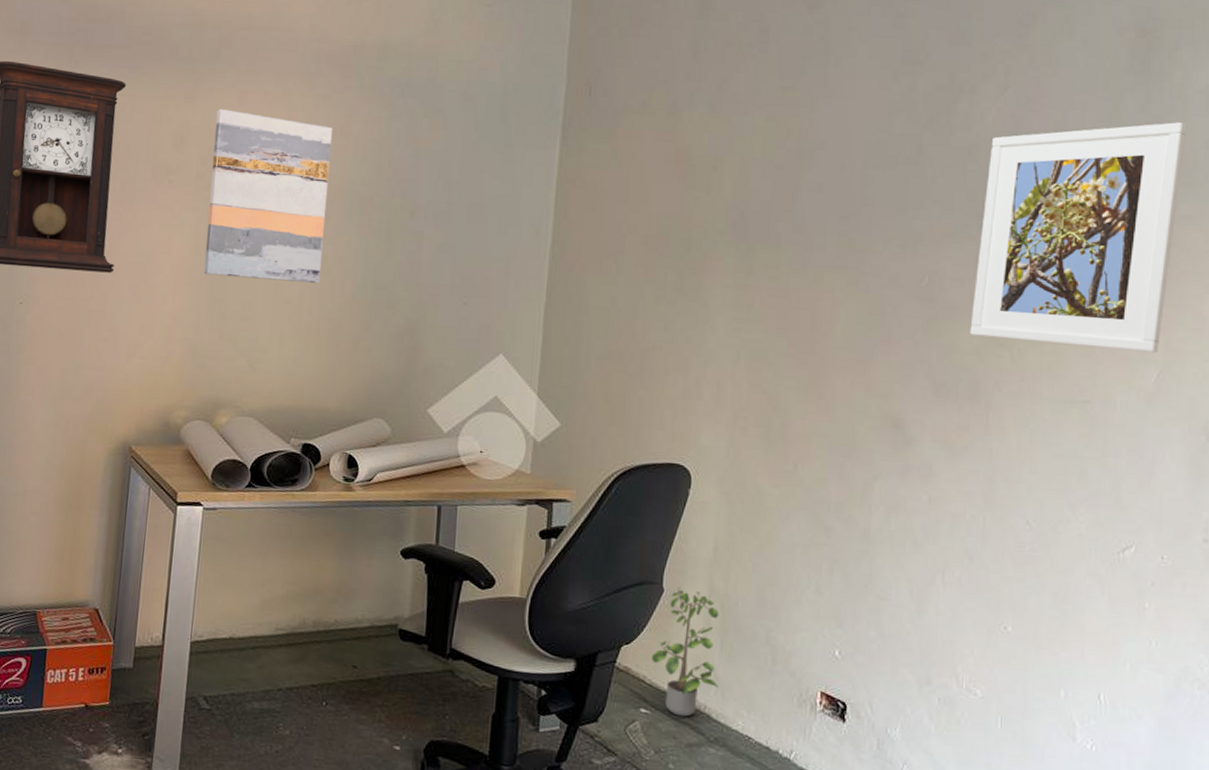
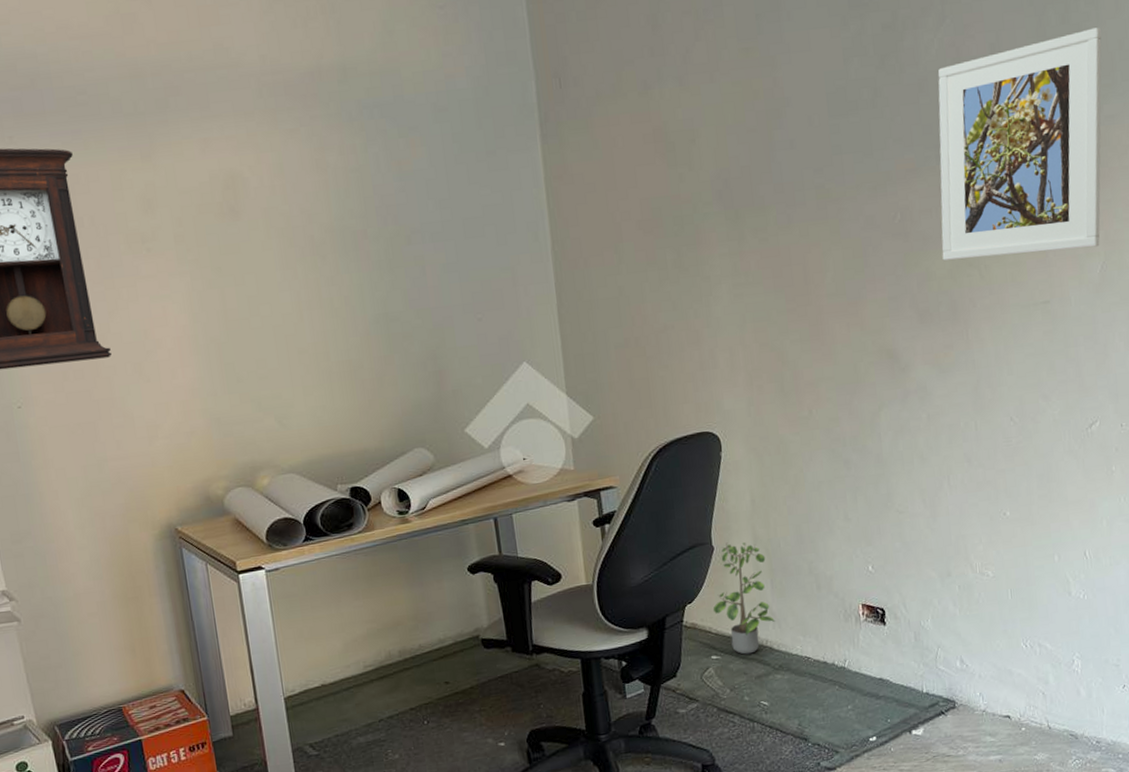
wall art: present [204,109,333,283] -> none [180,162,330,340]

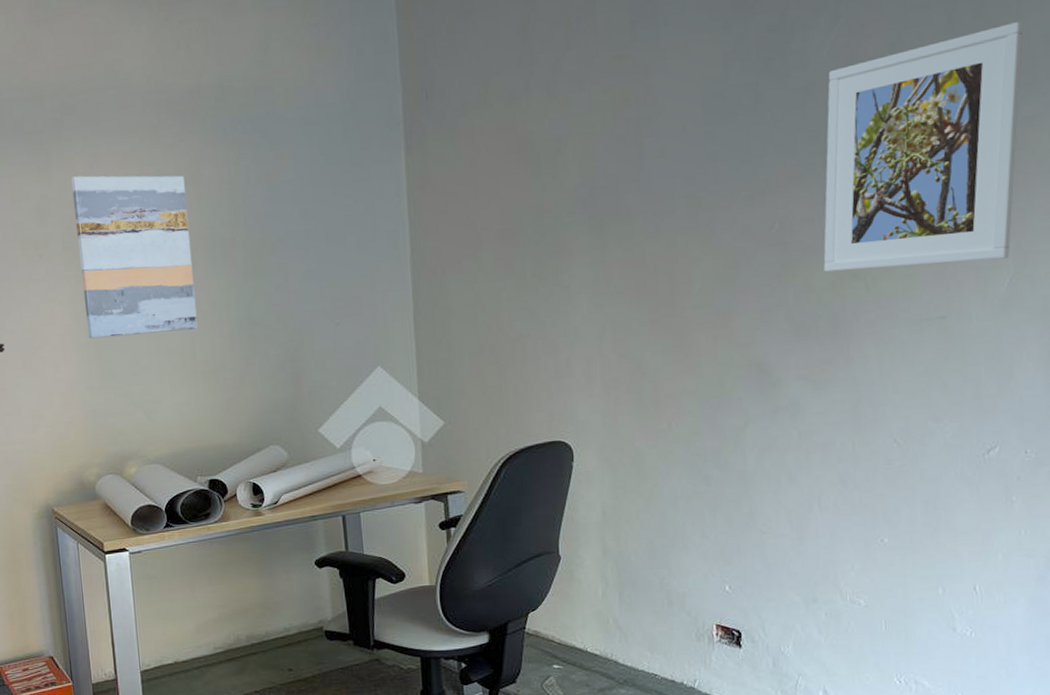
wall art: none [180,162,330,340] -> present [71,175,198,339]
potted plant: present [713,542,775,655] -> none [556,552,621,666]

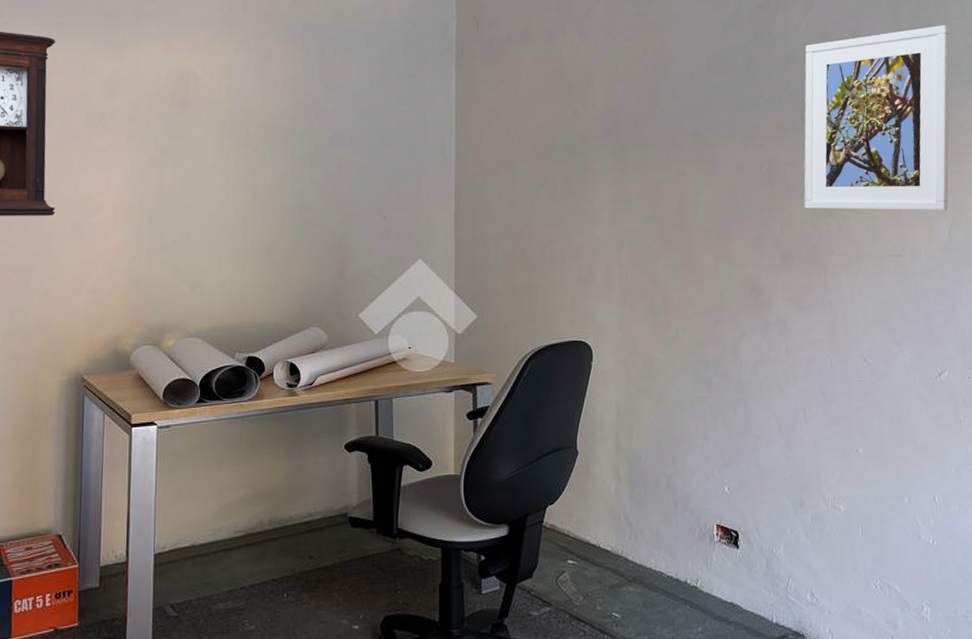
wall art: present [71,175,198,339] -> none [142,58,253,210]

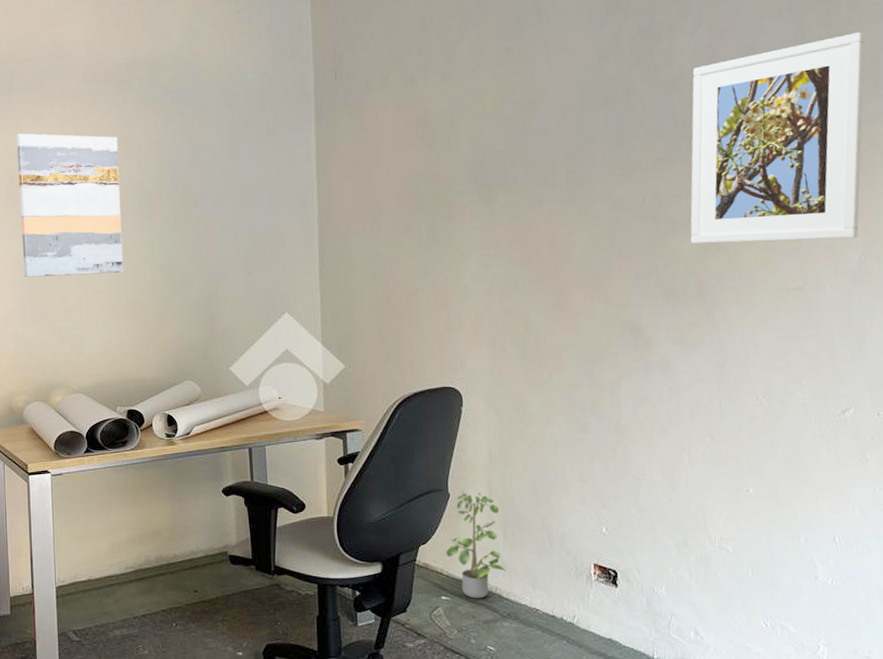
wall art: none [142,58,253,210] -> present [16,133,123,278]
potted plant: none [572,448,632,563] -> present [445,491,505,599]

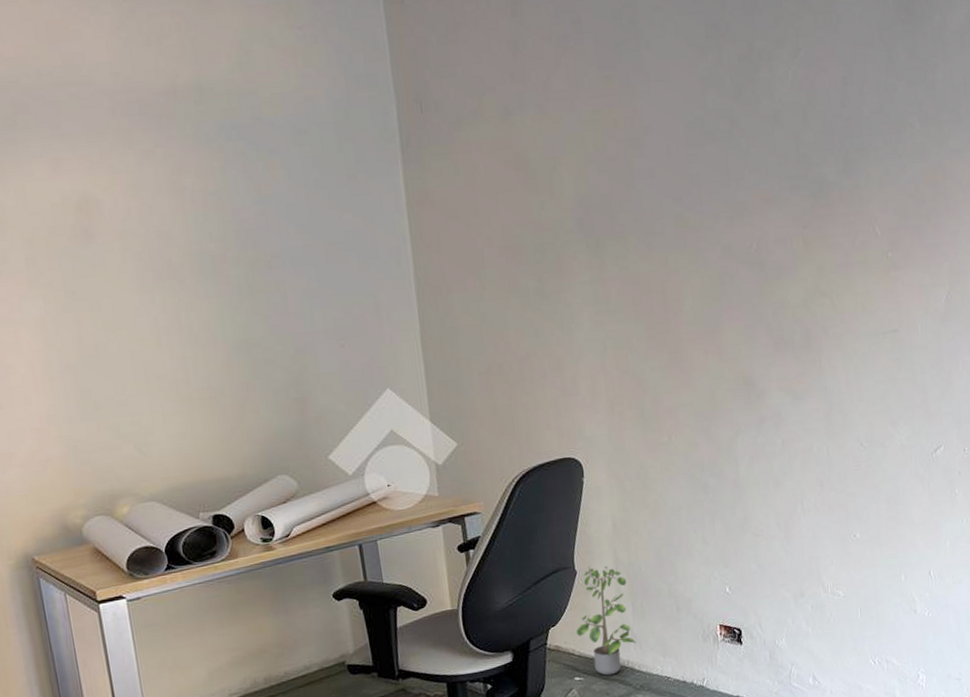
wall art: present [16,133,123,278] -> none [30,182,190,366]
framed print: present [690,32,865,244] -> none [792,63,948,290]

